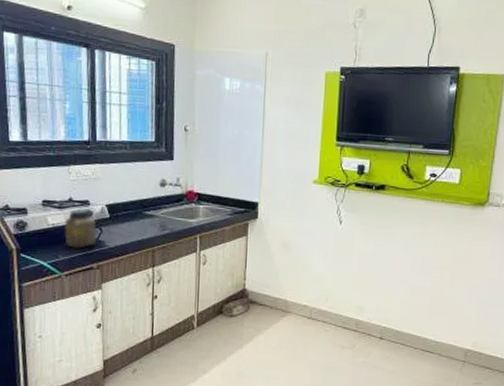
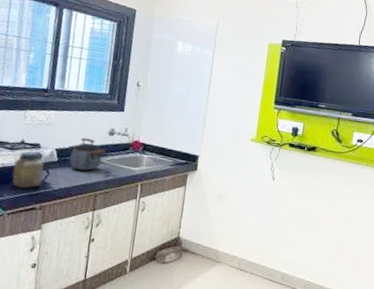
kettle: none [118,190,159,226] -> present [67,137,106,171]

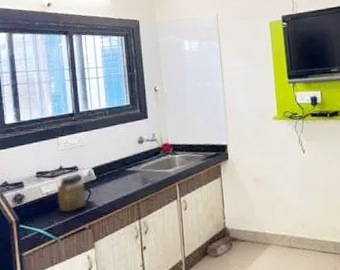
kettle: present [67,137,106,171] -> none [103,150,139,183]

